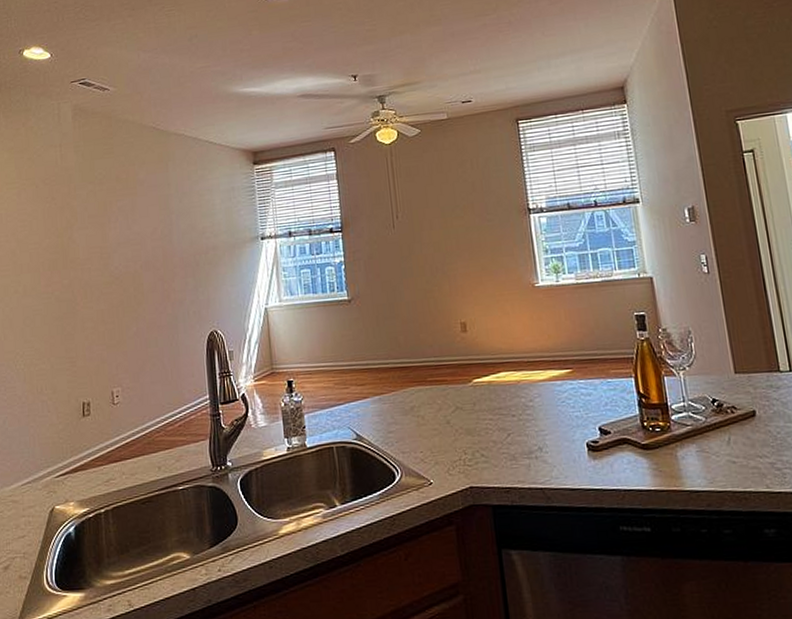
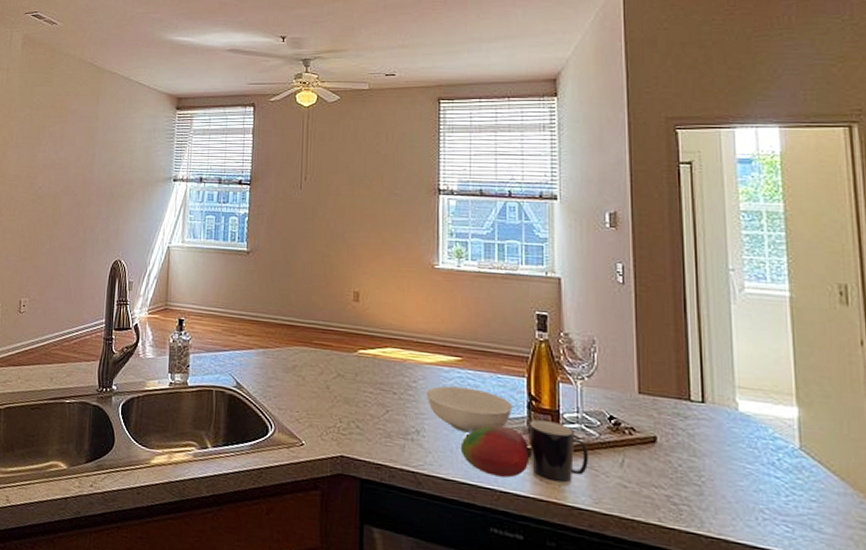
bowl: none [543,396,626,441] -> present [426,385,513,433]
fruit: none [582,427,648,477] -> present [460,424,532,478]
mug: none [641,414,700,474] -> present [528,419,589,487]

